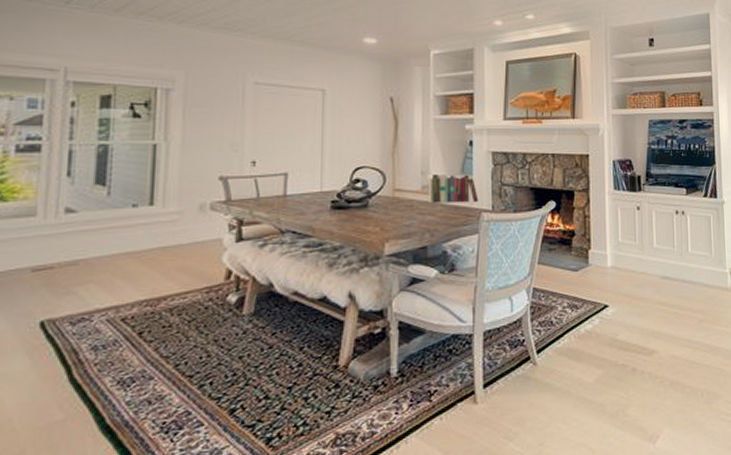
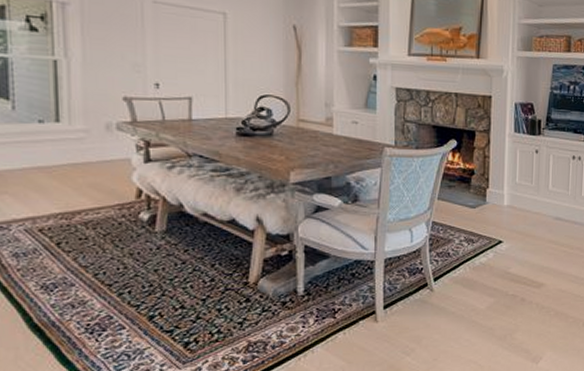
books: present [429,174,479,203] -> none [333,107,382,137]

